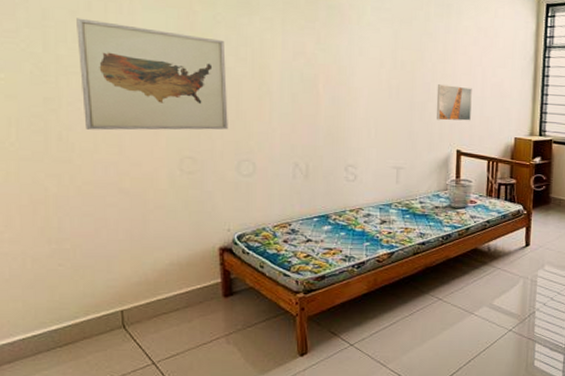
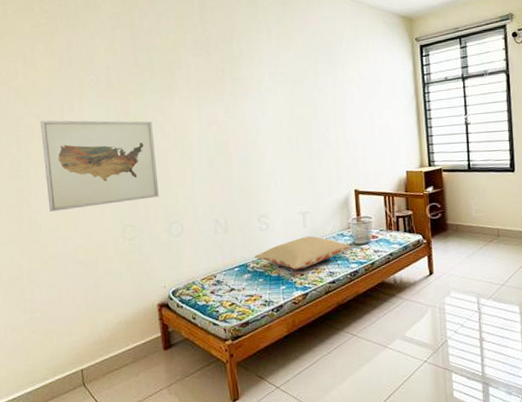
pillow: none [338,193,447,227] -> present [255,236,351,270]
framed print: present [436,84,472,121] -> none [331,131,364,165]

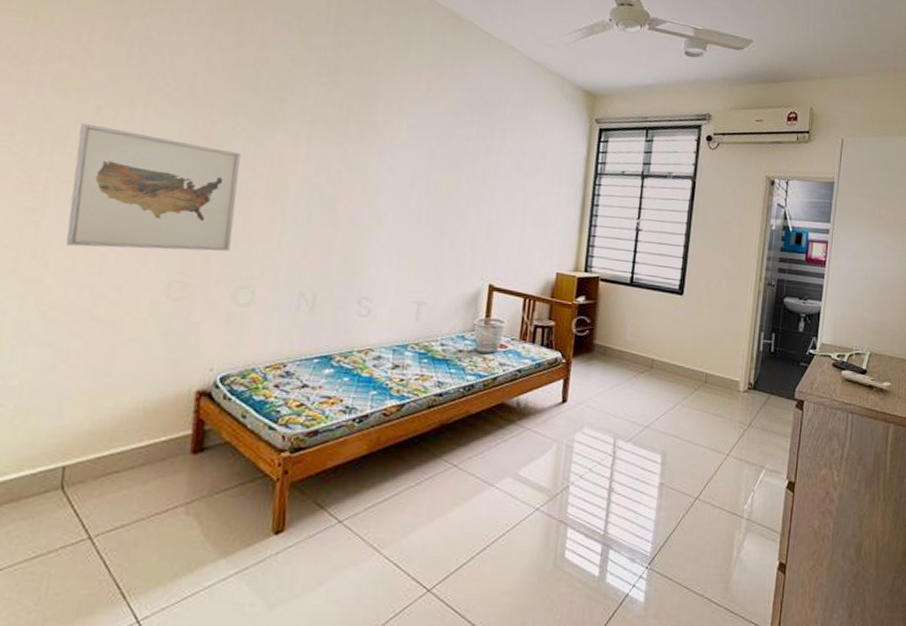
pillow: present [255,236,351,270] -> none [344,332,472,373]

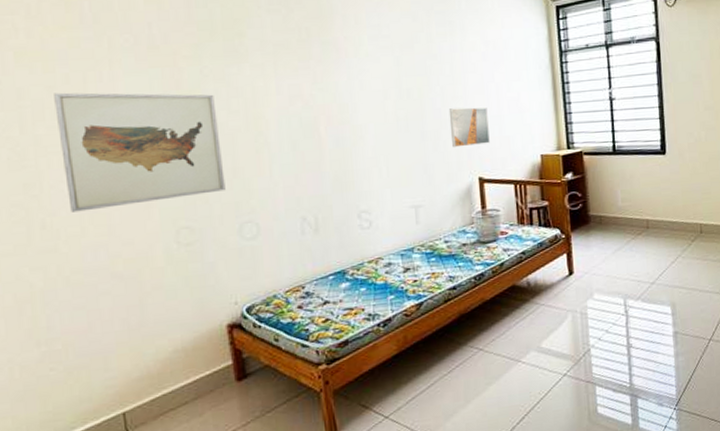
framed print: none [469,210,512,252] -> present [448,107,490,148]

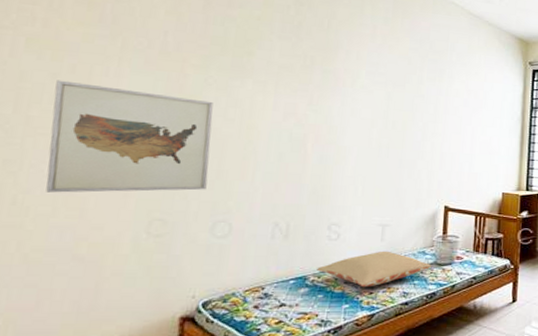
pillow: none [354,233,476,276] -> present [317,251,432,287]
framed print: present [448,107,490,148] -> none [425,143,461,178]

